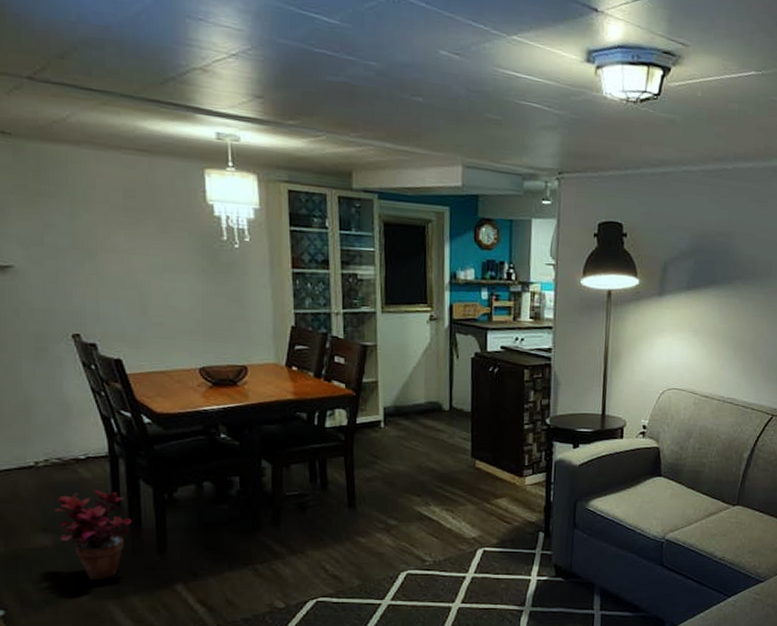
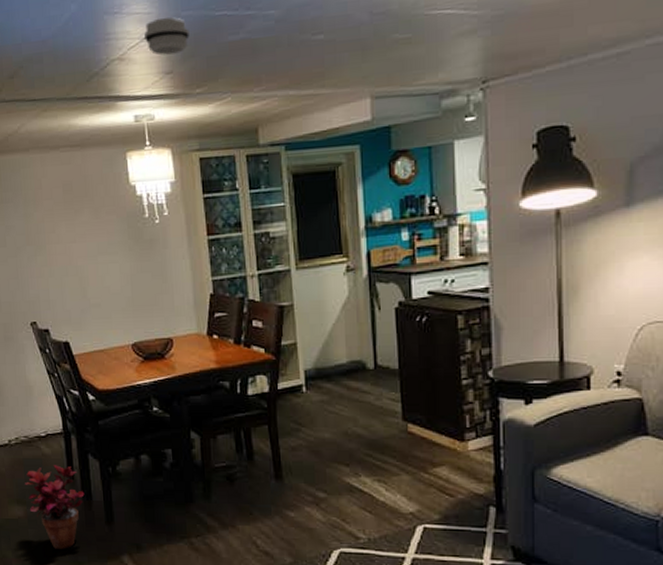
smoke detector: none [233,37,284,80] -> present [144,17,189,56]

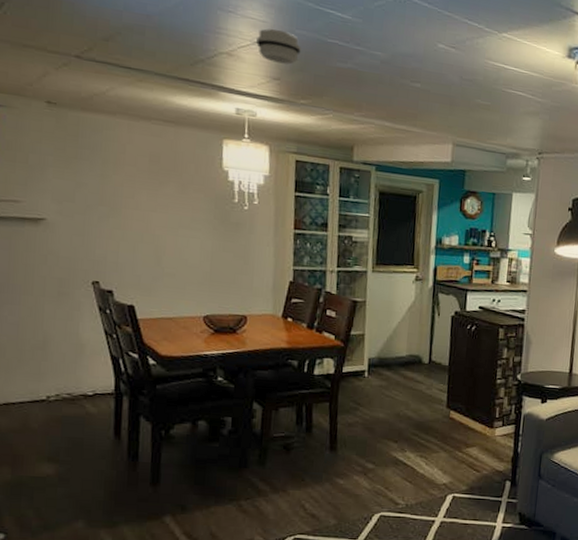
potted plant: present [25,465,85,549] -> none [60,424,130,509]

